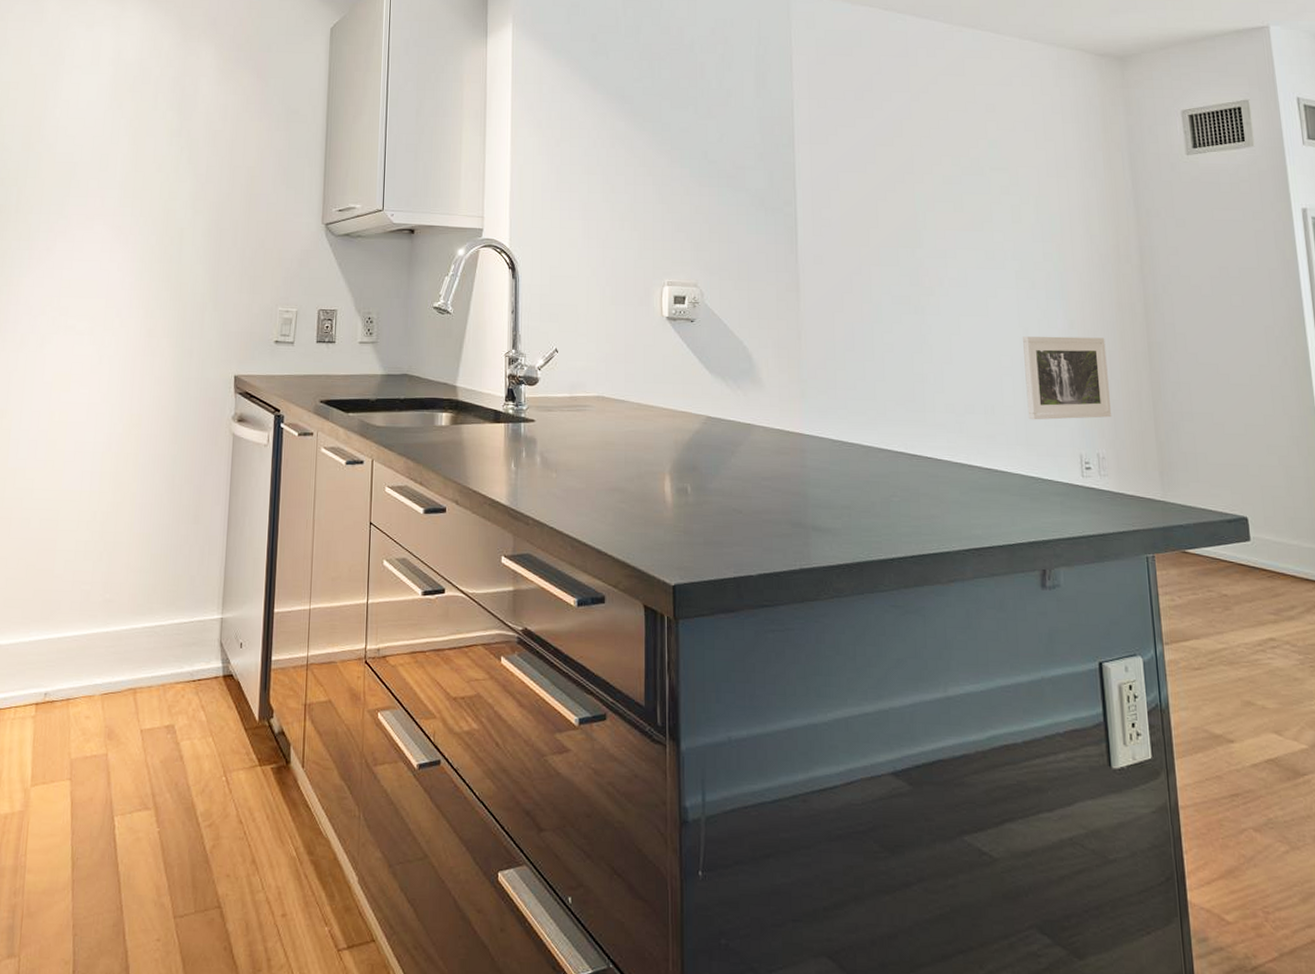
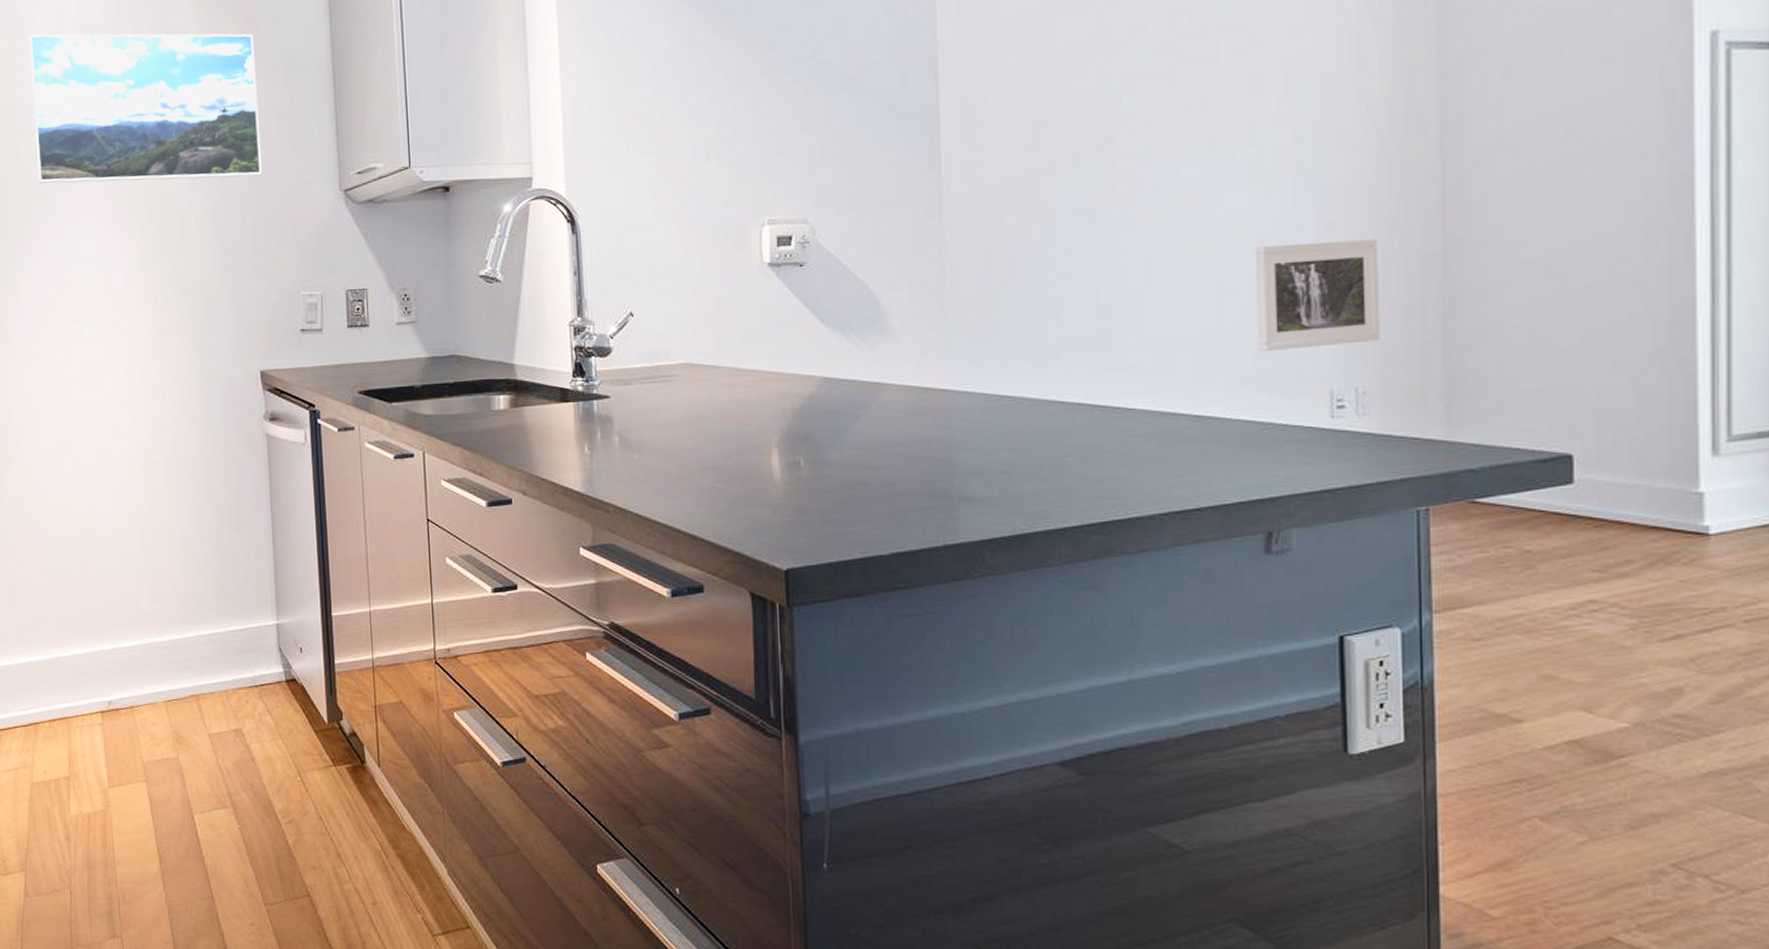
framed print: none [56,64,263,205] -> present [29,33,262,184]

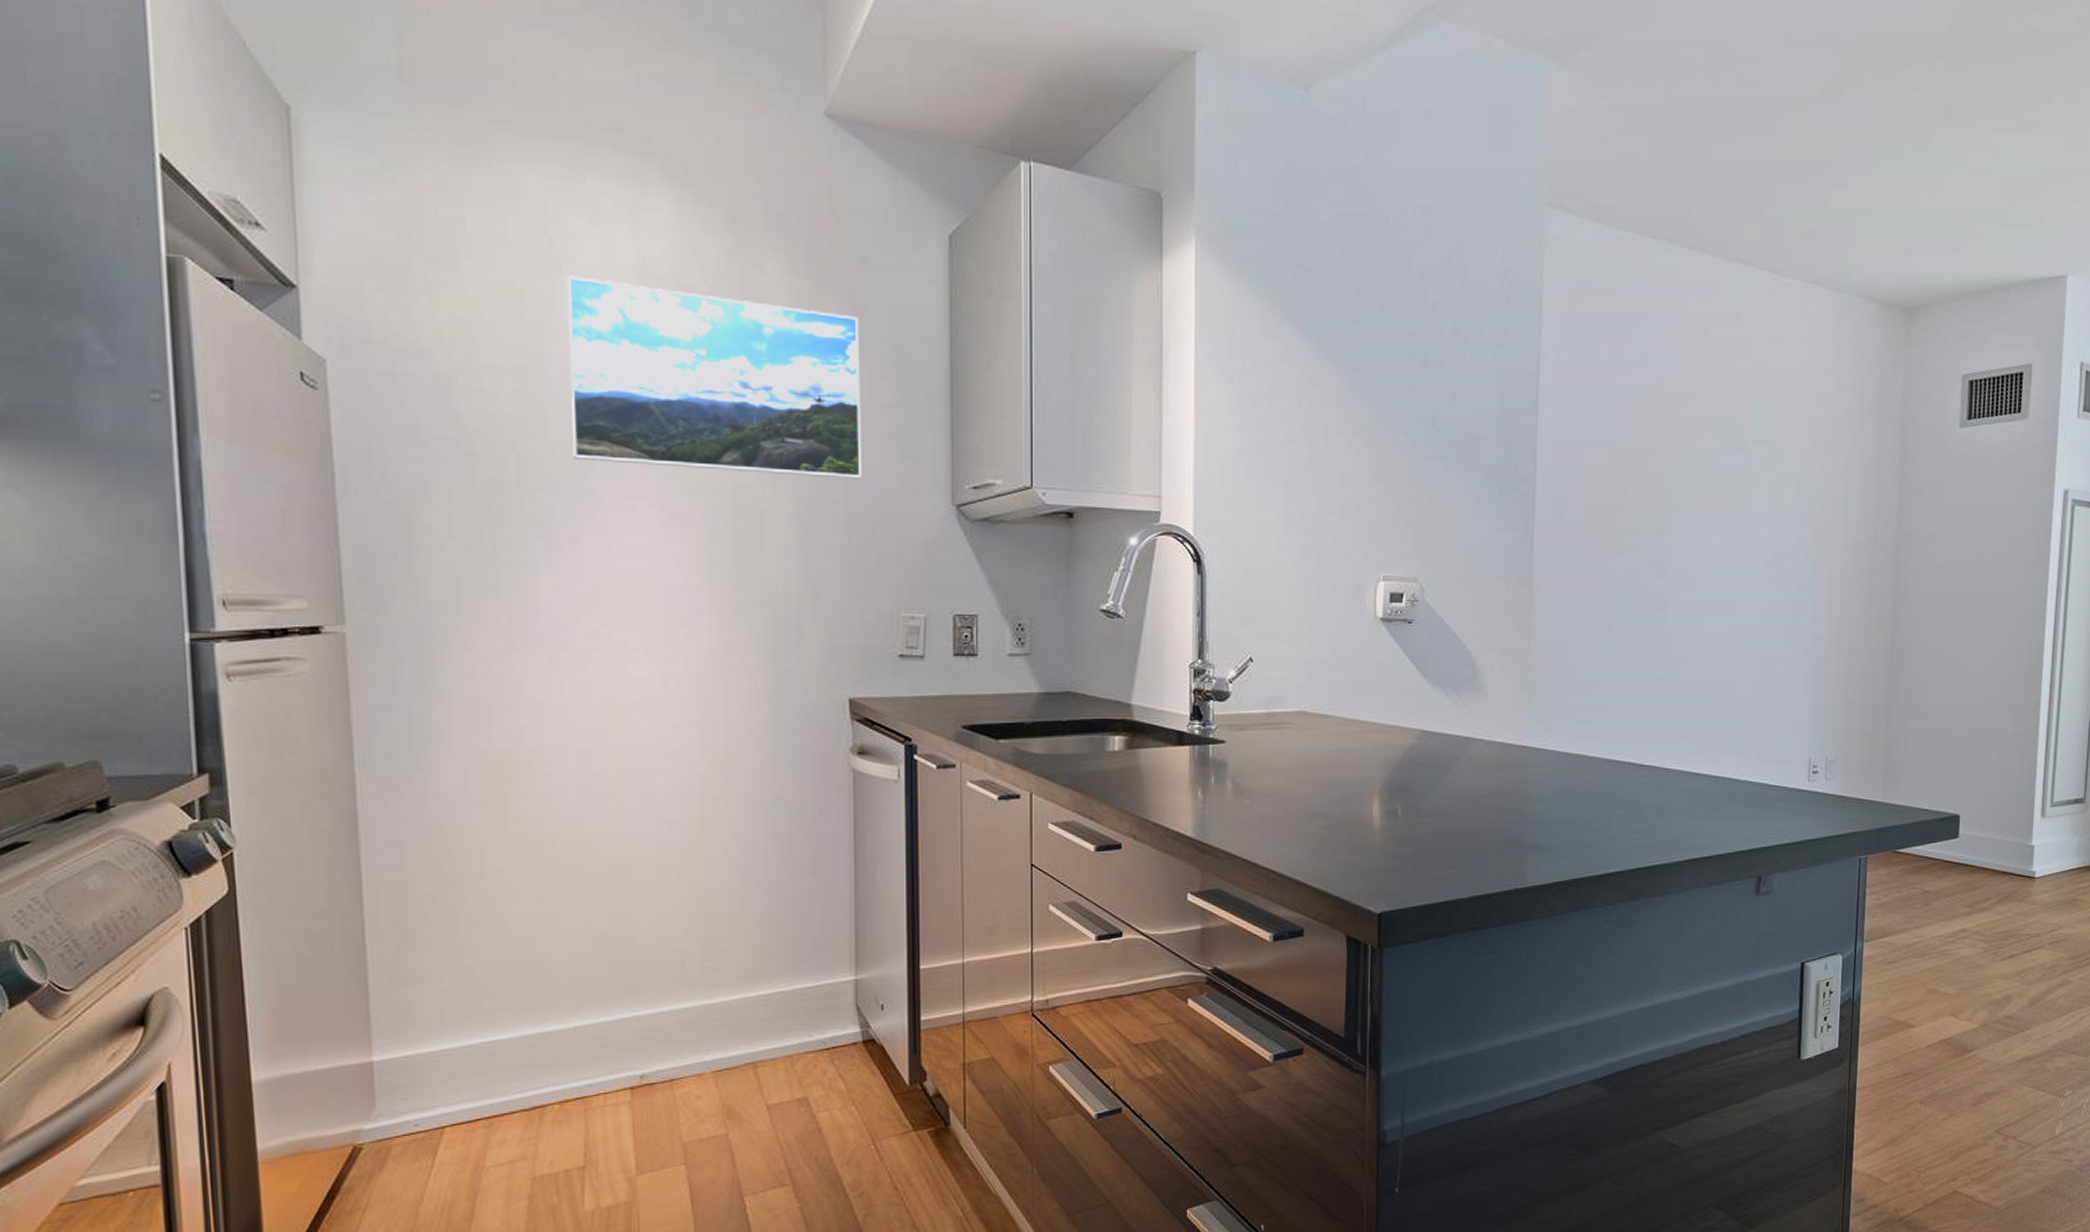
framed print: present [1256,239,1381,352] -> none [1762,633,1849,724]

